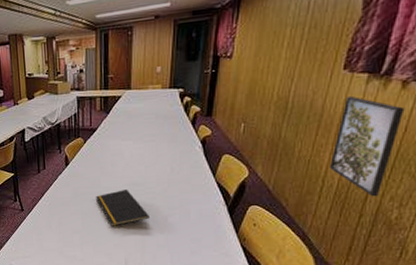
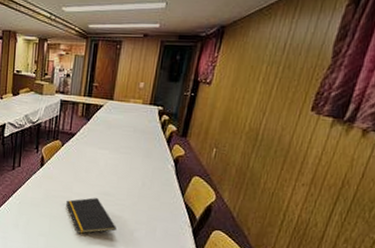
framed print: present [330,95,406,197] -> none [291,136,364,238]

